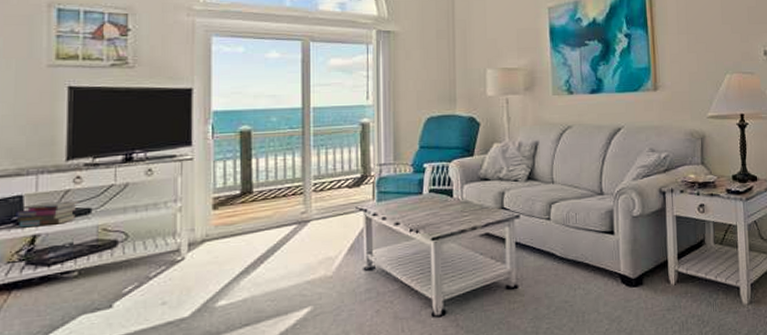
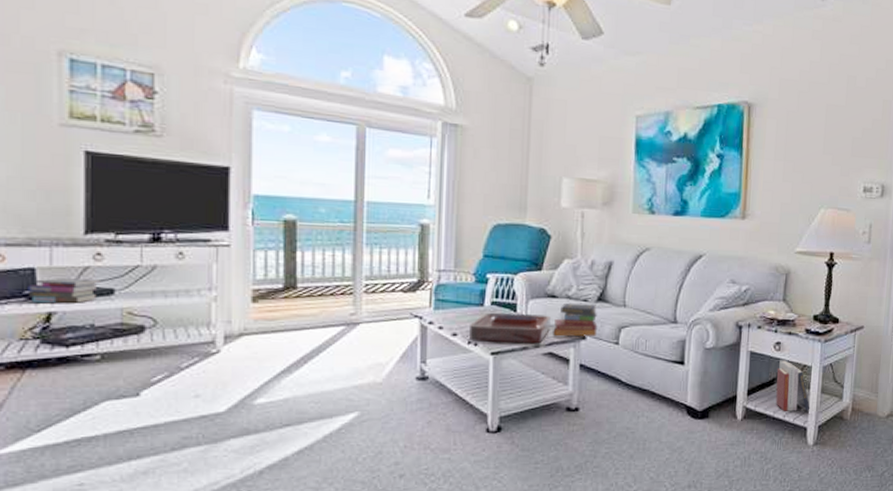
decorative tray: none [409,198,485,229] -> present [468,312,551,344]
books: none [489,184,529,217] -> present [554,302,598,337]
books: none [703,221,741,272] -> present [776,360,810,411]

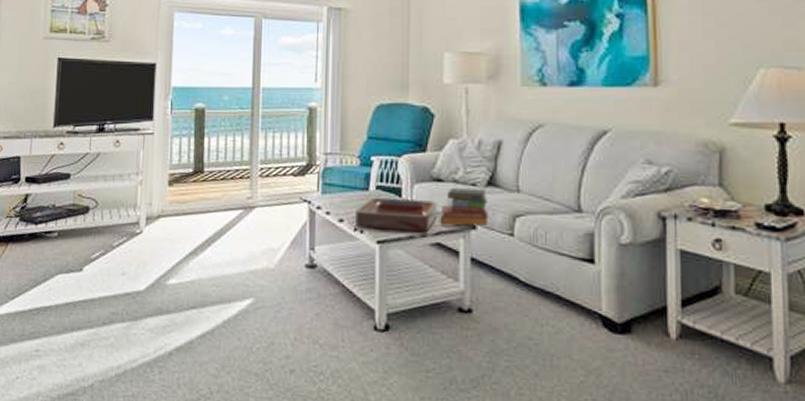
books: present [28,278,100,304] -> none [14,164,61,187]
books: present [776,360,810,411] -> none [719,263,775,335]

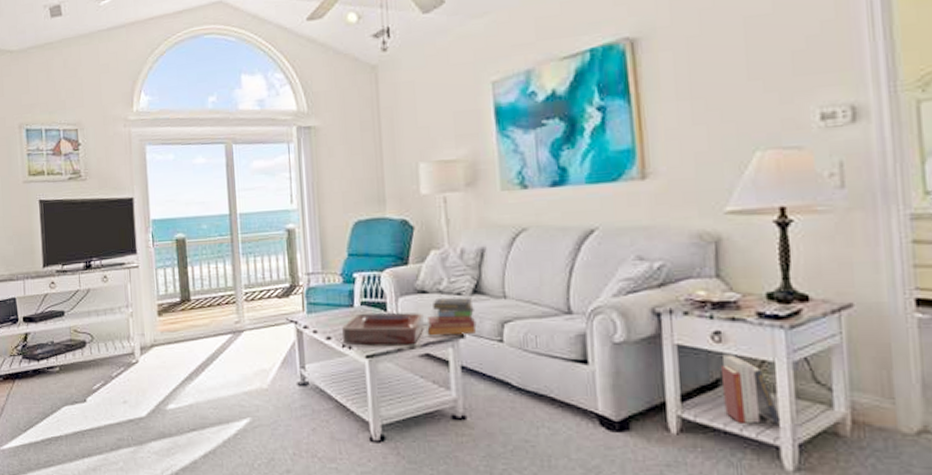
books: none [719,263,775,335] -> present [720,355,781,424]

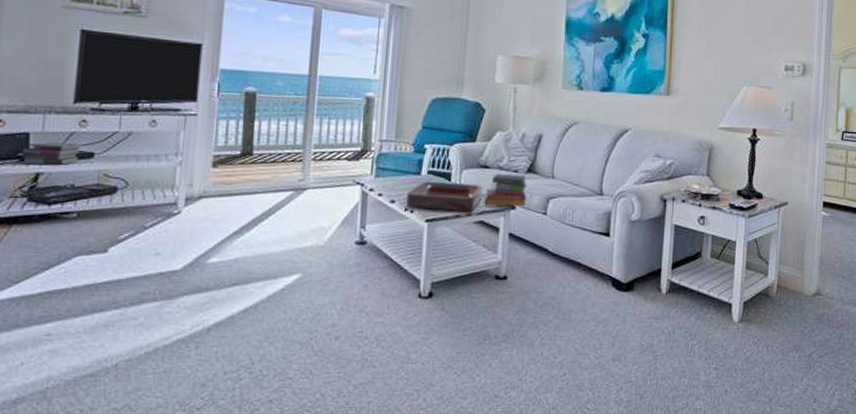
books: none [12,304,55,326] -> present [21,142,83,166]
books: present [720,355,781,424] -> none [700,234,735,287]

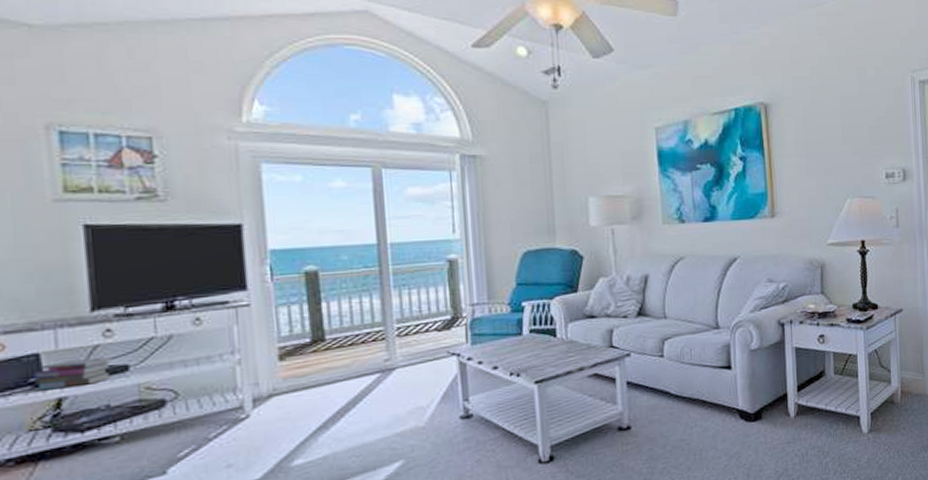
decorative tray: present [405,181,483,213] -> none [509,336,593,373]
books: present [485,173,527,207] -> none [596,320,641,357]

